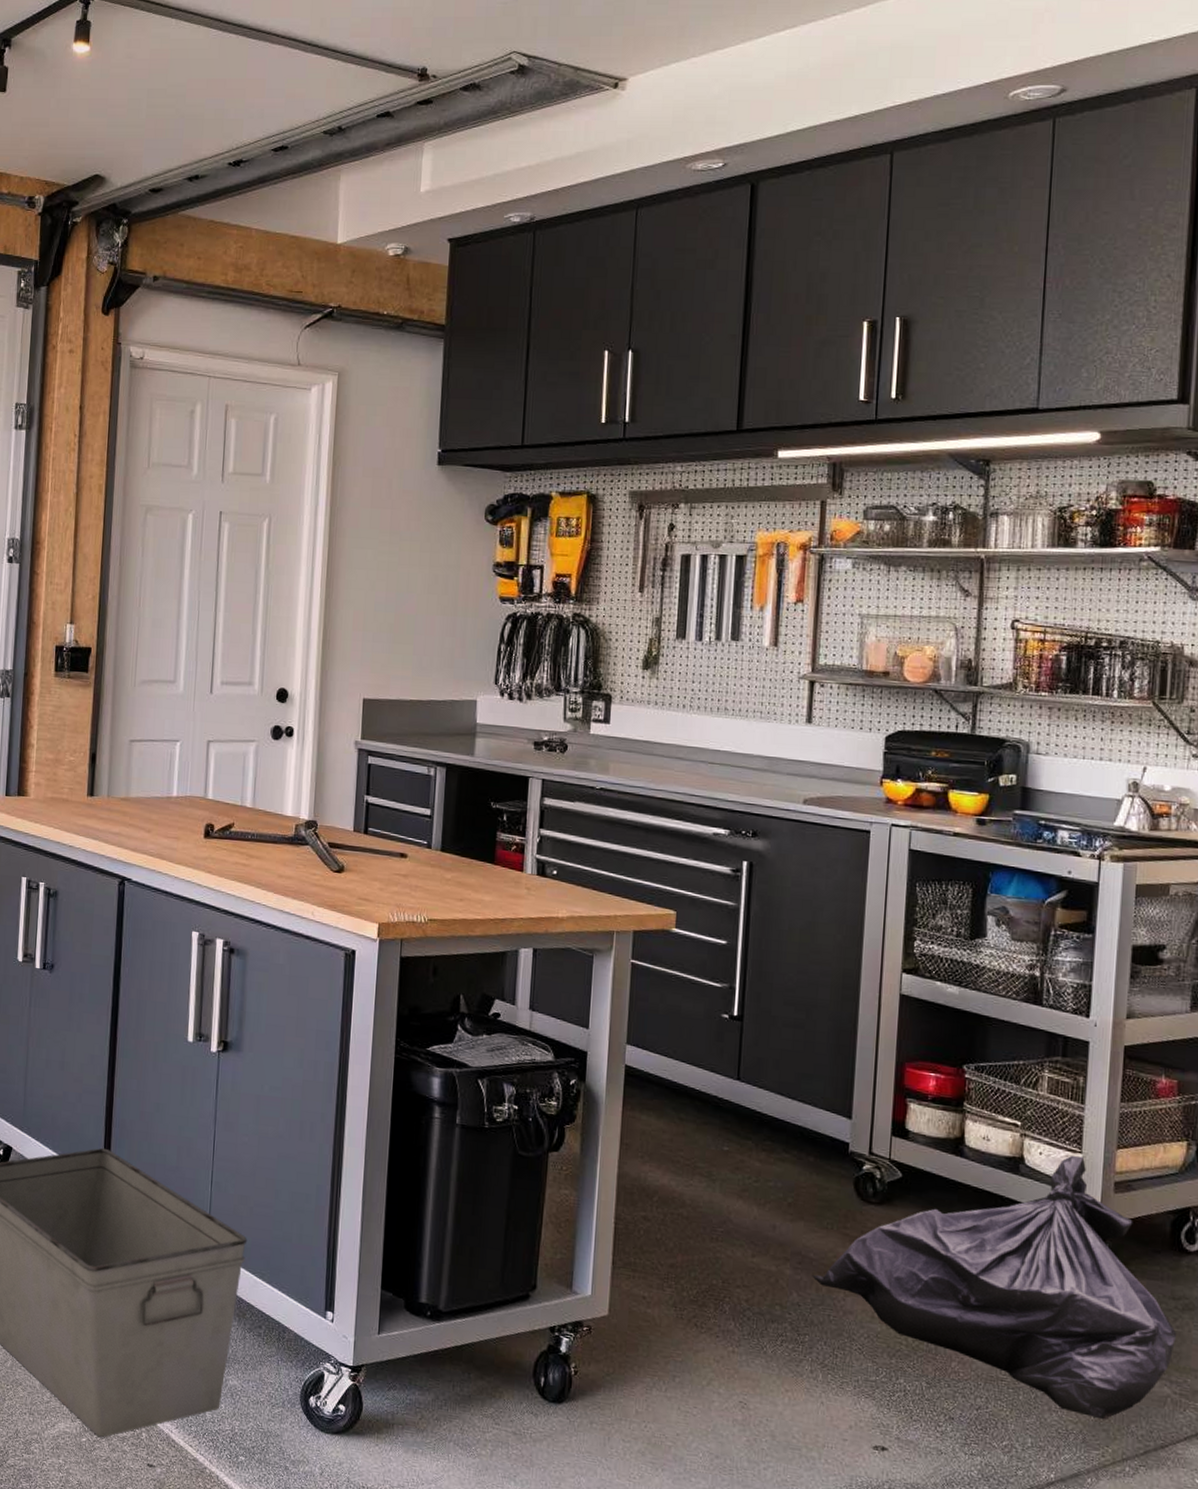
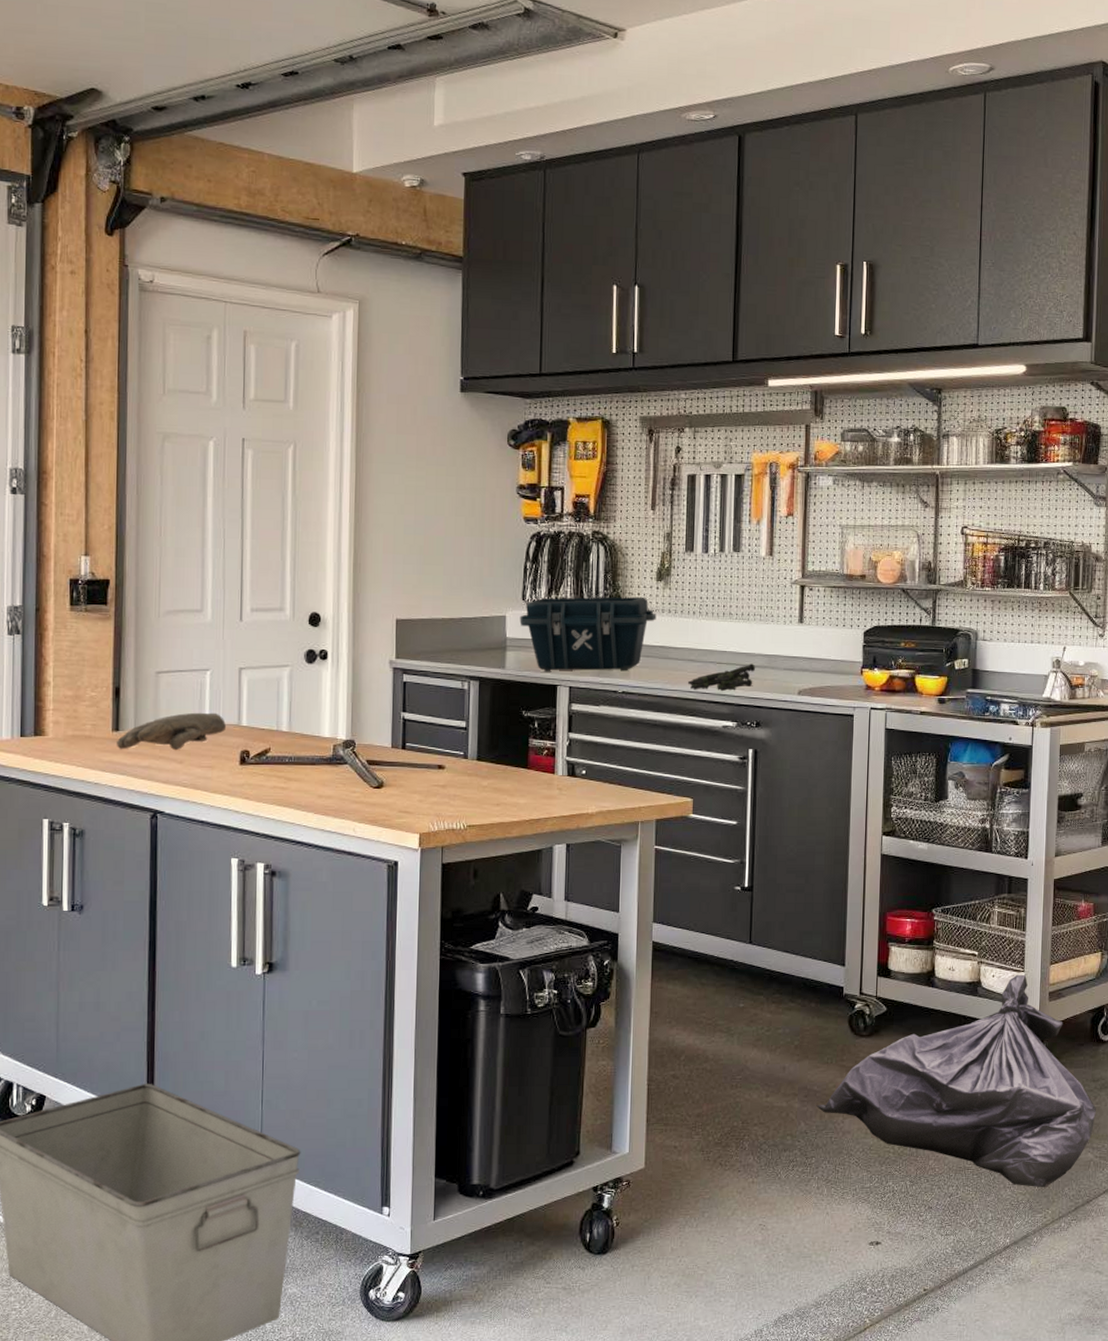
glove: none [91,782,193,820] -> present [117,712,227,751]
toolbox: none [491,683,641,767] -> present [519,596,656,672]
clamp: none [675,765,754,795] -> present [688,664,756,692]

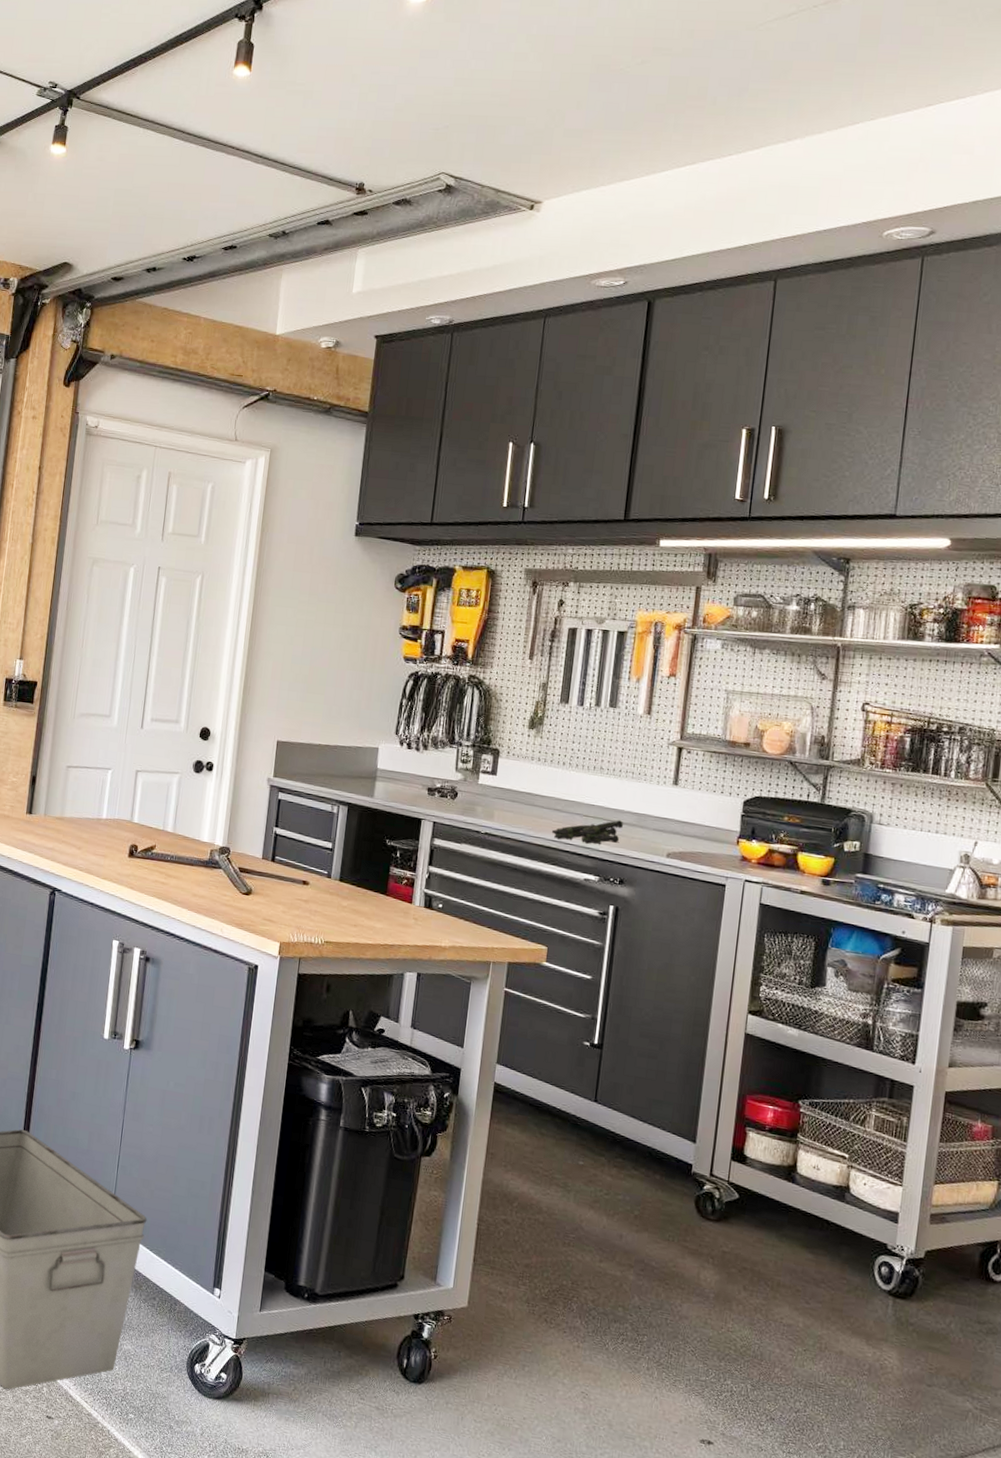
glove: present [117,712,227,751] -> none [29,805,121,838]
toolbox: present [519,596,656,672] -> none [391,734,526,814]
trash bag: present [816,974,1096,1188] -> none [653,1187,980,1429]

